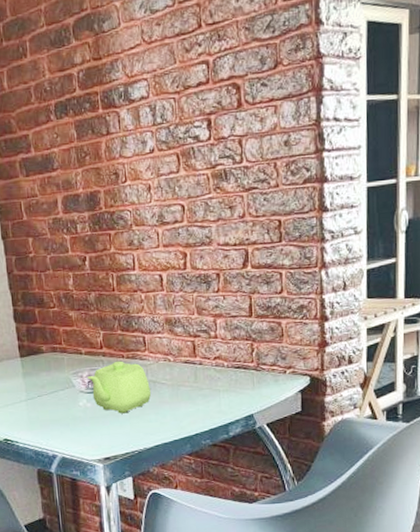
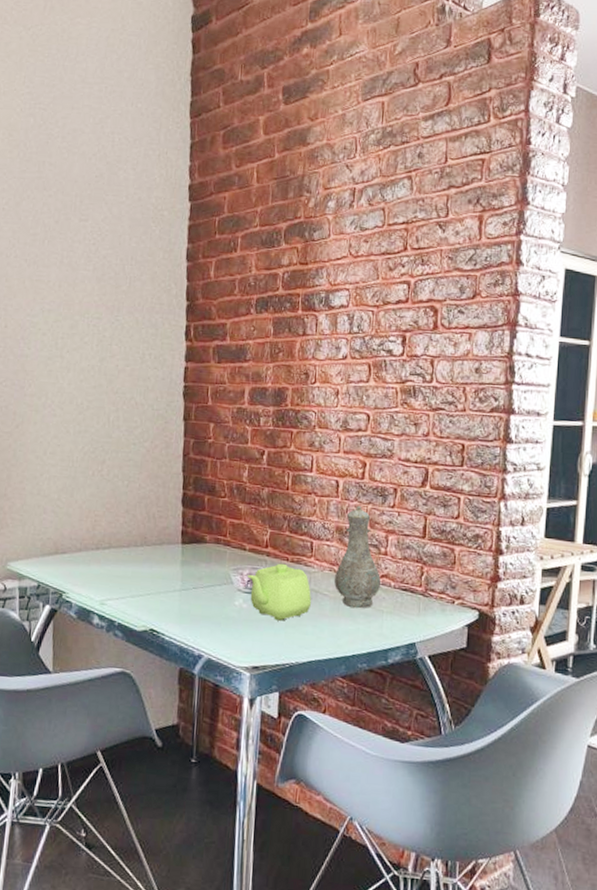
vase: none [170,295,214,392] -> present [334,505,381,609]

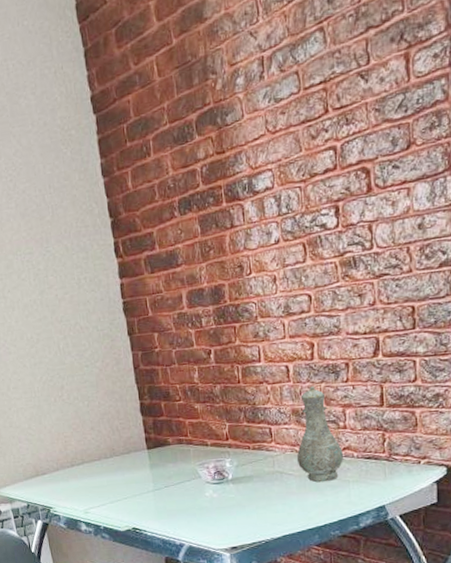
teapot: present [247,563,311,621] -> none [213,452,278,504]

